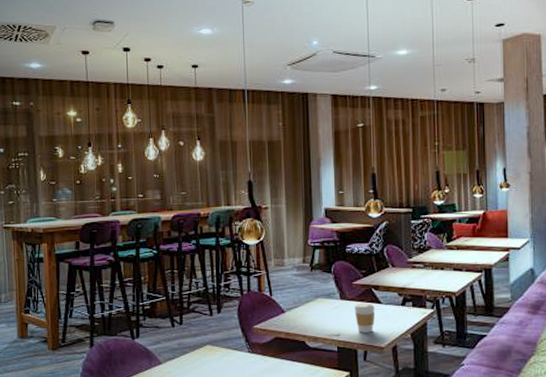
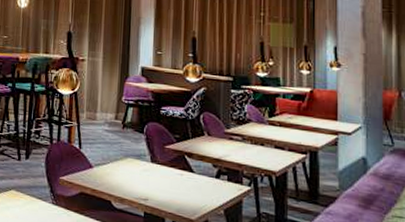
coffee cup: present [355,303,375,333] -> none [165,168,187,202]

